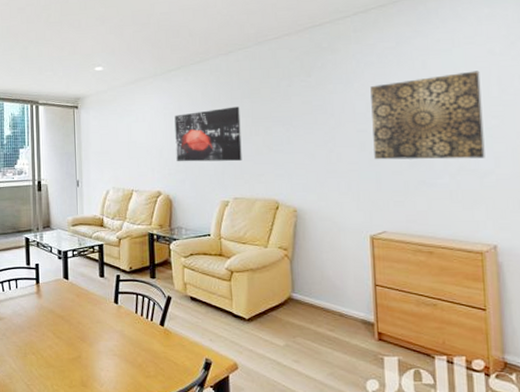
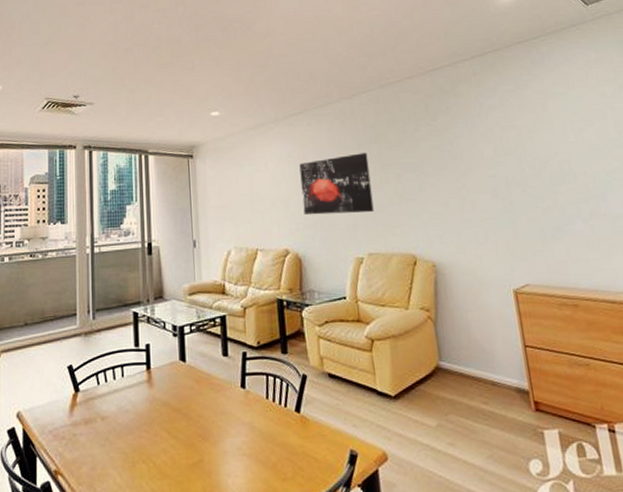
wall art: present [370,70,485,160] -> none [496,113,614,207]

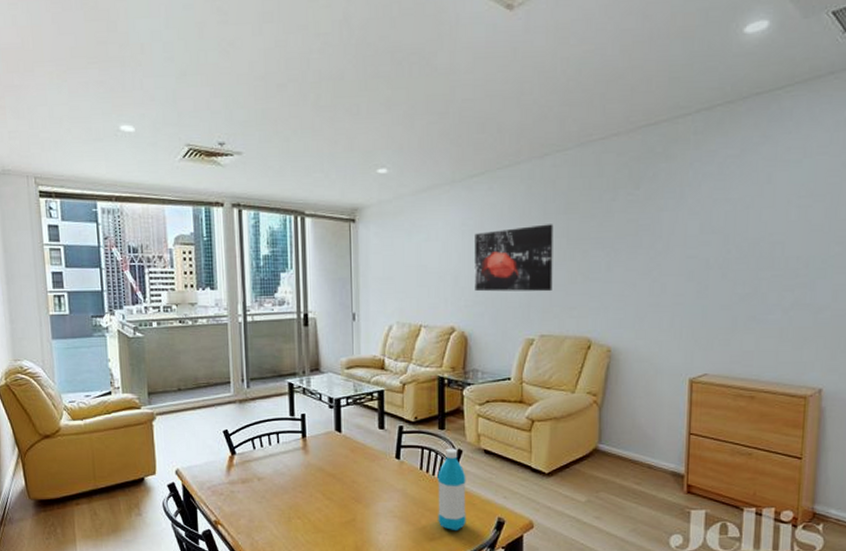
water bottle: none [284,373,318,469] -> present [438,448,466,531]

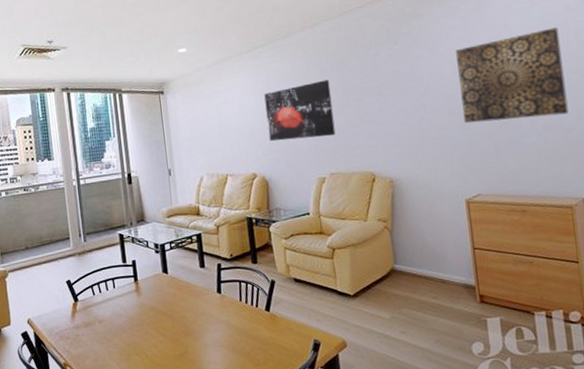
water bottle: present [438,448,466,531] -> none [256,279,286,356]
wall art: none [703,187,830,292] -> present [456,27,569,124]

